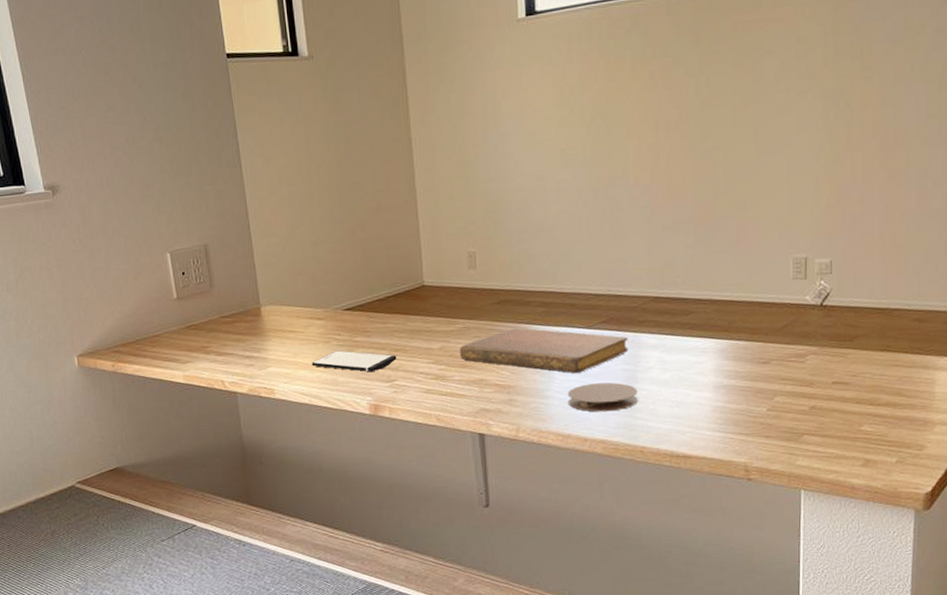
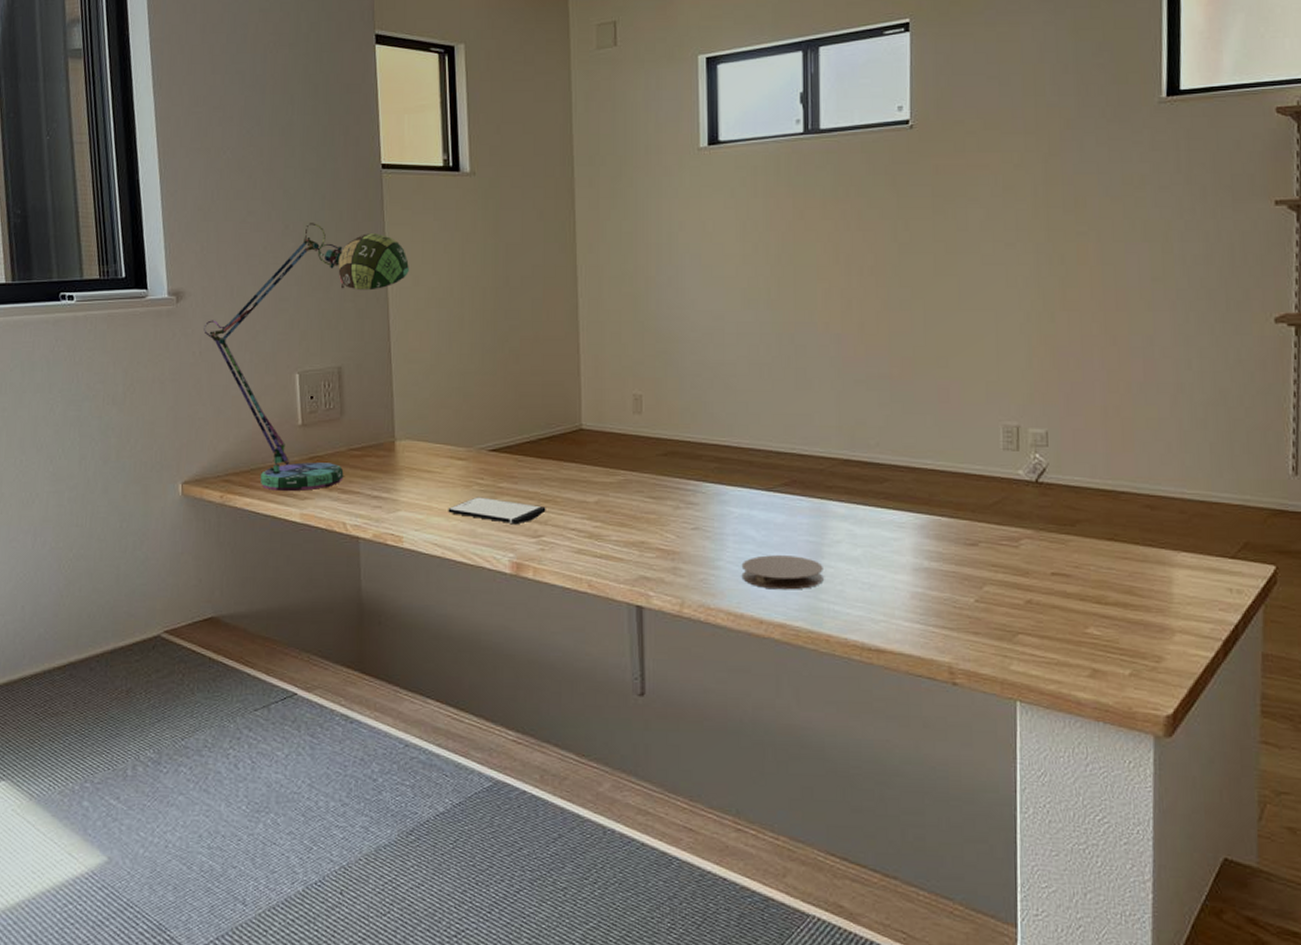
desk lamp: none [80,113,260,358] -> present [204,223,409,492]
notebook: present [459,328,629,373] -> none [618,484,814,542]

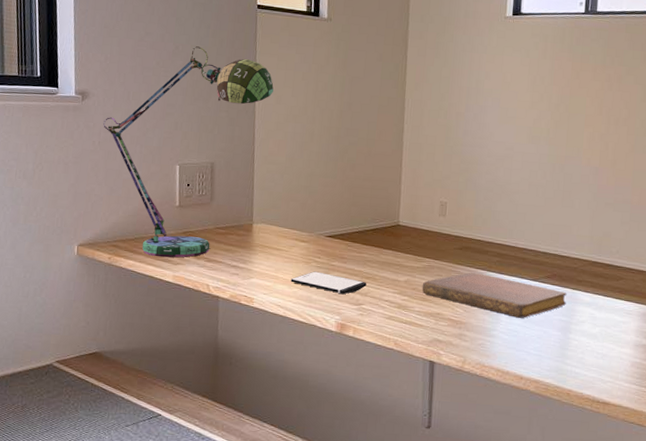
notebook: none [618,484,814,542] -> present [422,272,567,318]
coaster: present [741,555,823,590] -> none [510,328,570,356]

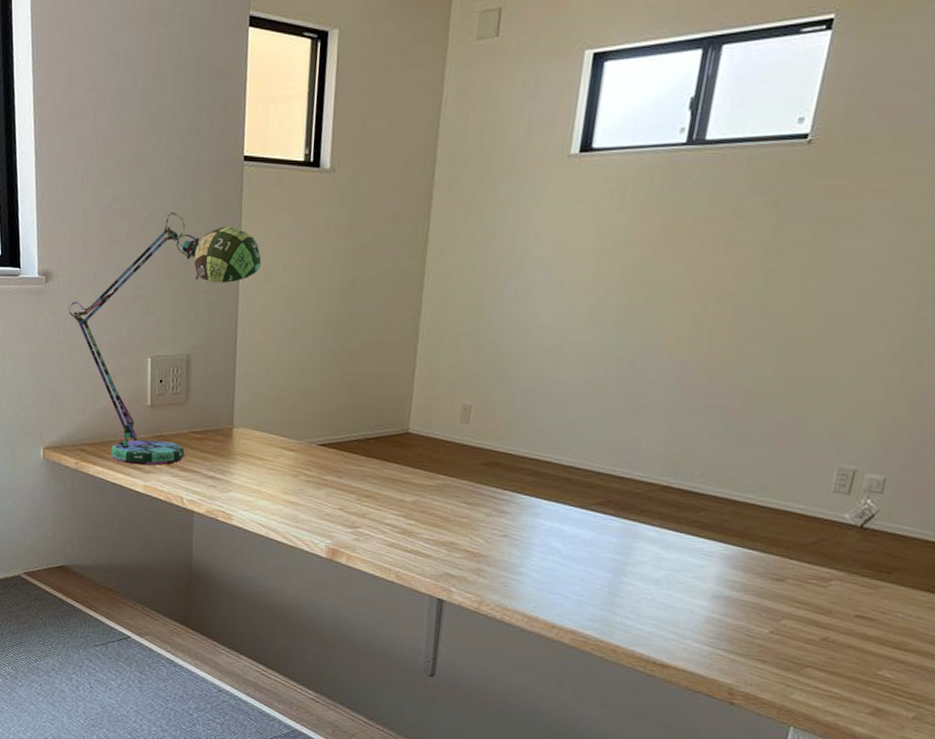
smartphone: present [290,271,367,295] -> none [275,486,366,515]
notebook: present [422,272,567,318] -> none [433,493,624,554]

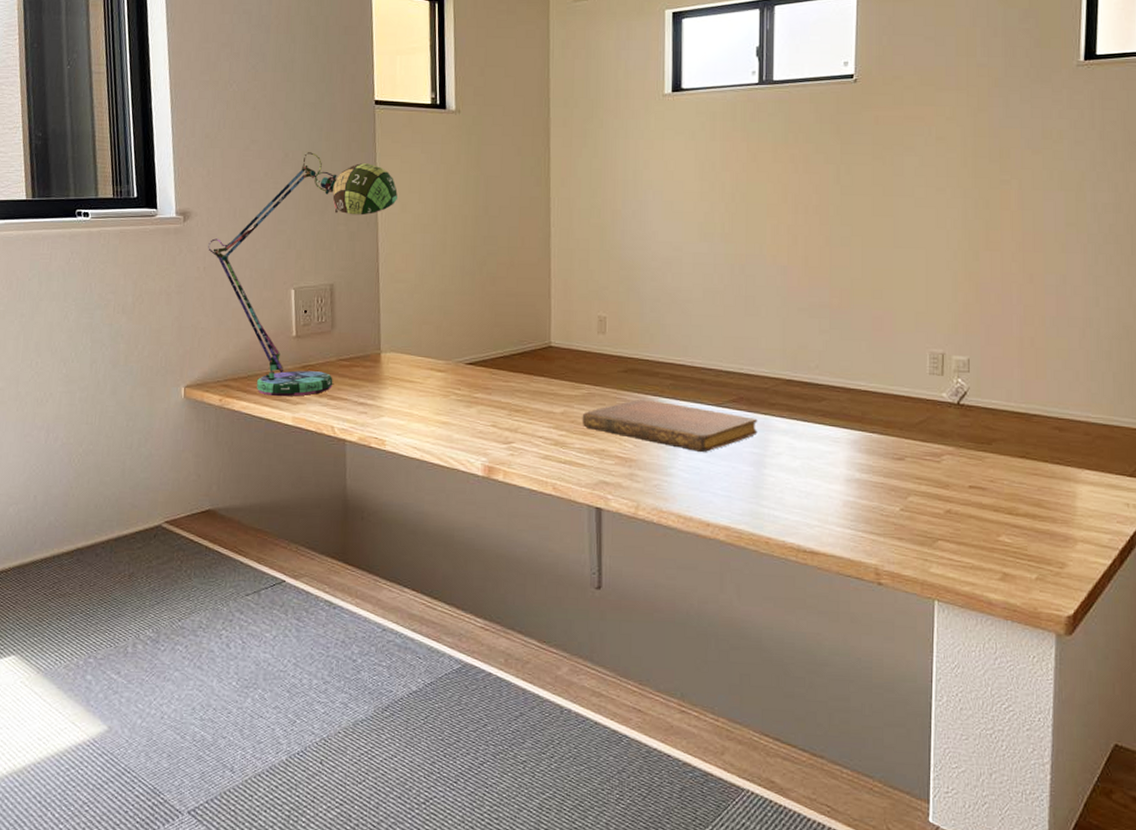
notebook: none [433,493,624,554] -> present [582,398,758,452]

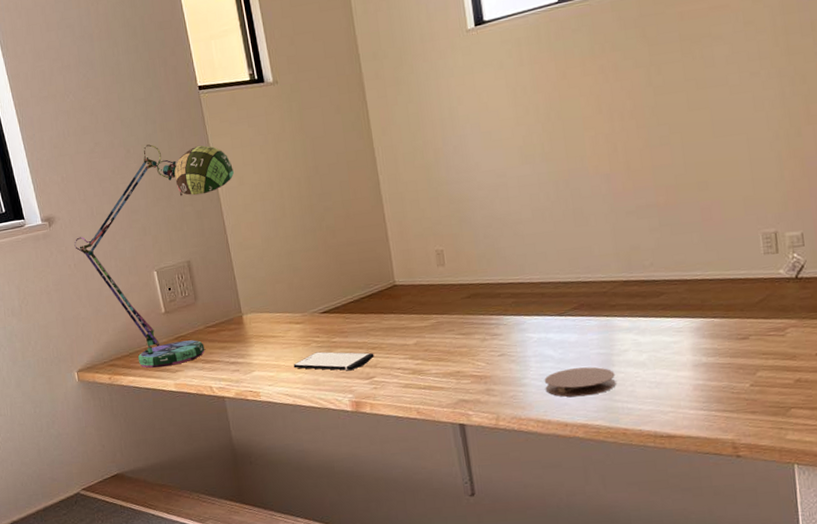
smartphone: none [427,405,517,432] -> present [293,351,374,371]
notebook: present [582,398,758,452] -> none [434,319,602,360]
coaster: none [691,464,765,496] -> present [544,367,616,397]

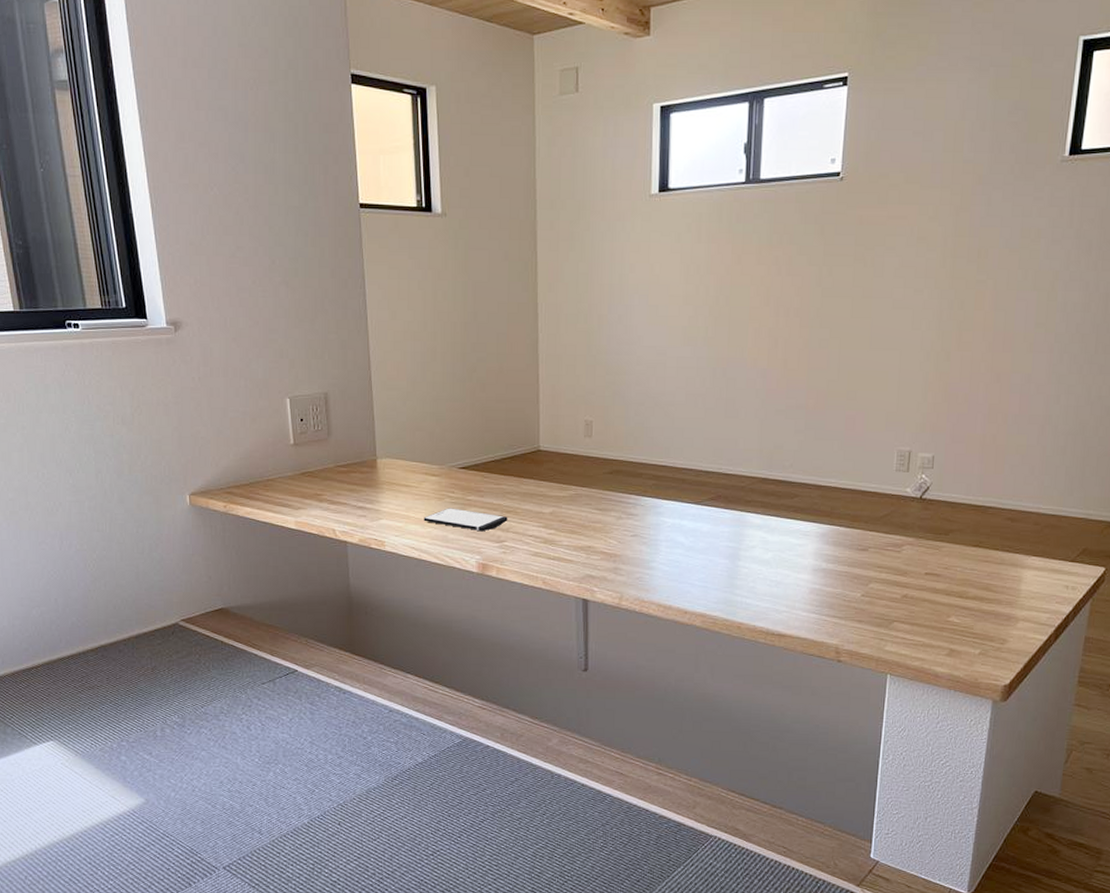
desk lamp: present [74,144,234,368] -> none [201,259,386,502]
coaster: present [544,367,616,397] -> none [671,558,739,587]

